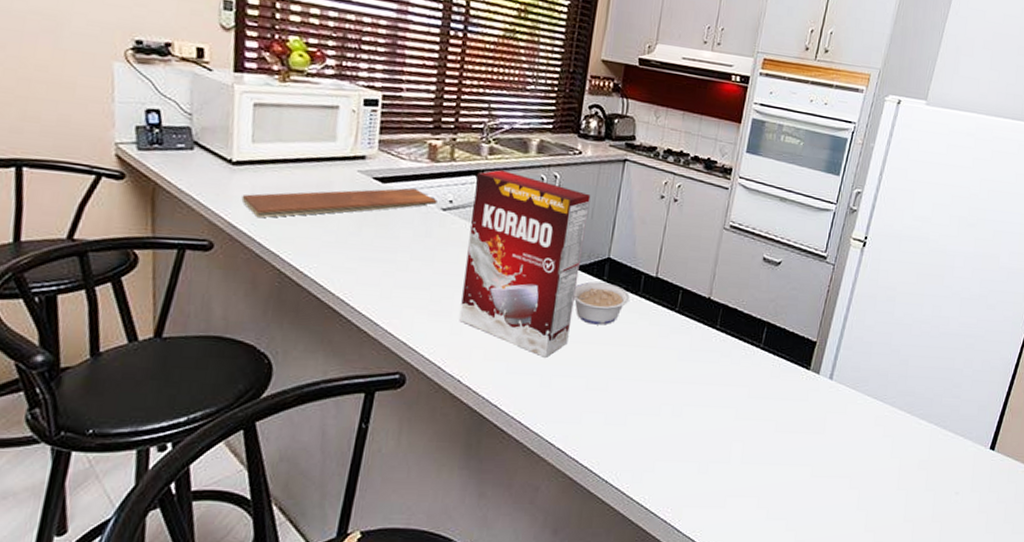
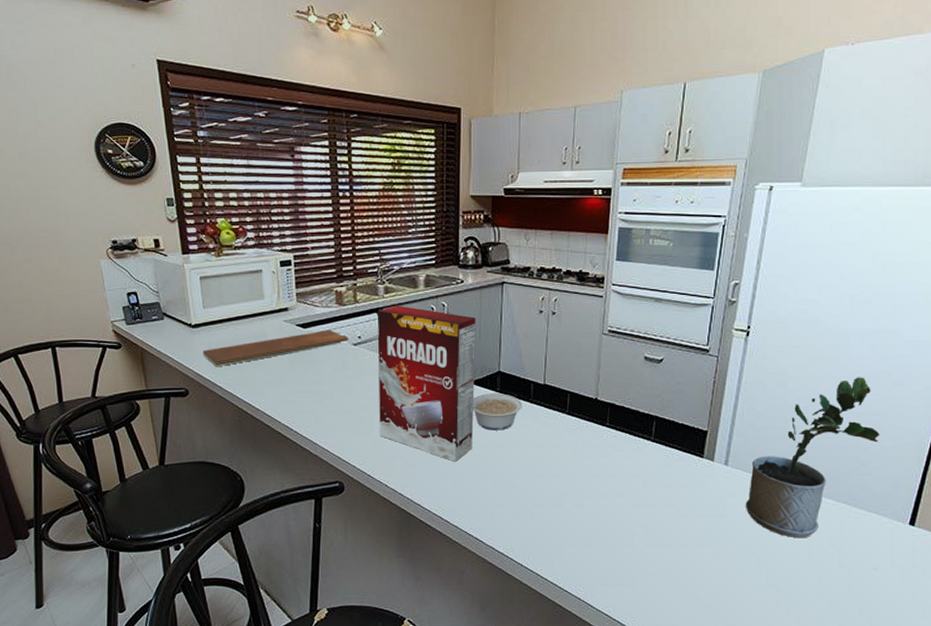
potted plant: none [845,298,972,459] -> present [746,377,880,537]

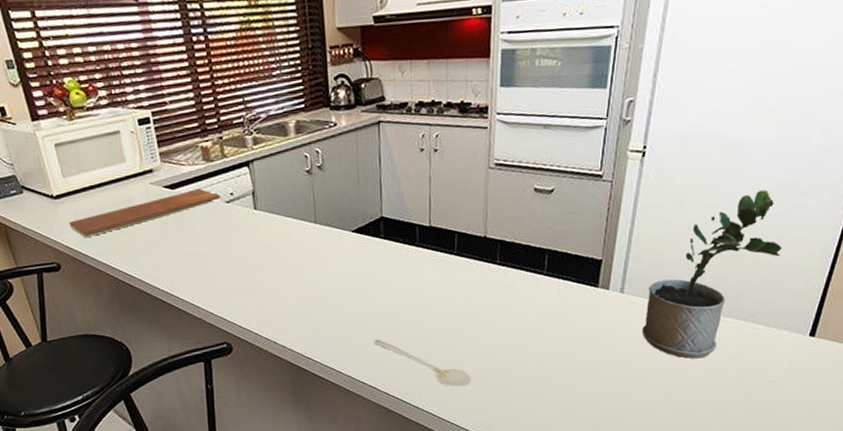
cereal box: present [378,305,476,462] -> none [248,156,360,313]
legume: present [472,393,522,431] -> none [356,239,408,279]
stirrer: none [483,491,576,547] -> present [374,339,471,387]

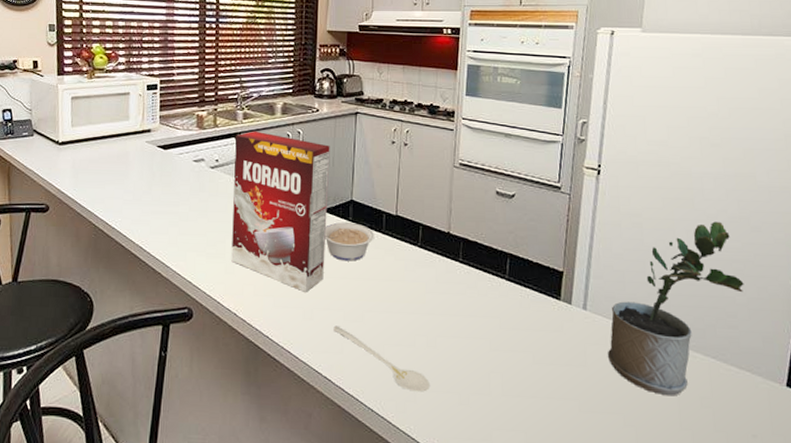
chopping board: present [69,188,221,238] -> none [66,152,206,185]
cereal box: none [248,156,360,313] -> present [231,130,330,292]
legume: none [356,239,408,279] -> present [324,222,374,261]

